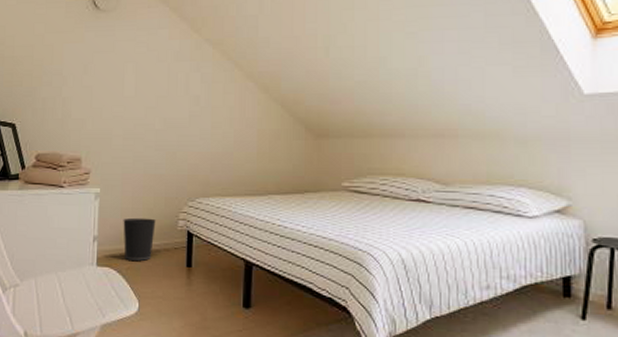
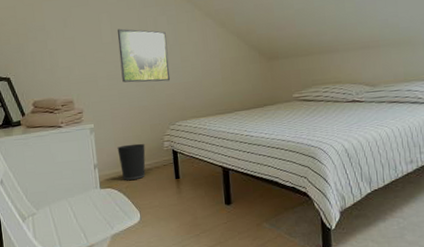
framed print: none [140,82,198,149] -> present [117,28,171,83]

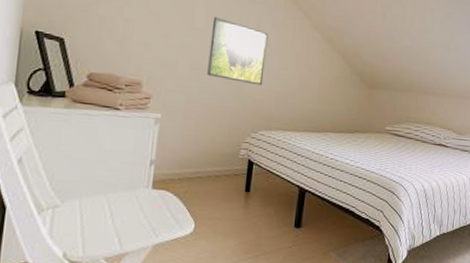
wastebasket: present [117,143,146,180] -> none [183,144,218,185]

